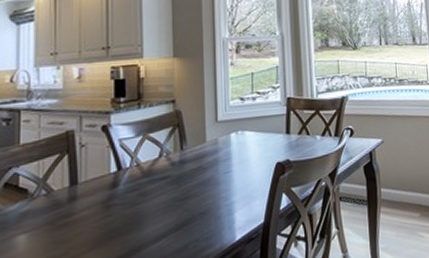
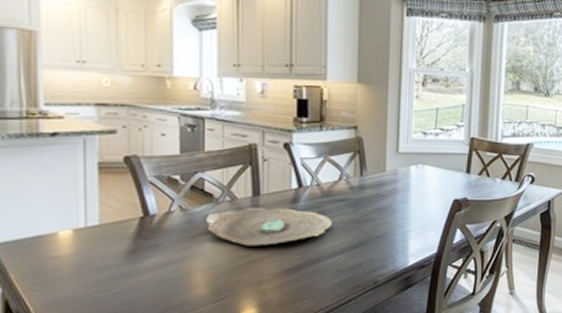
decorative bowl: none [20,194,155,243] -> present [207,207,333,246]

